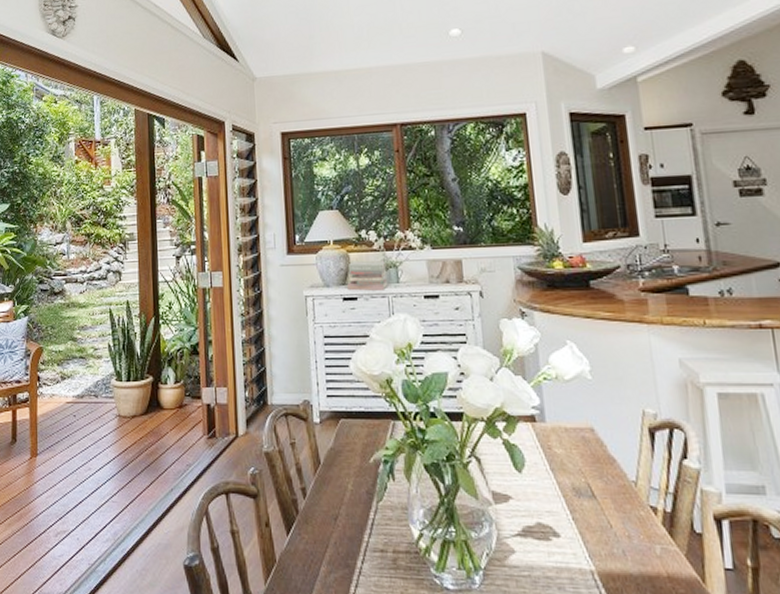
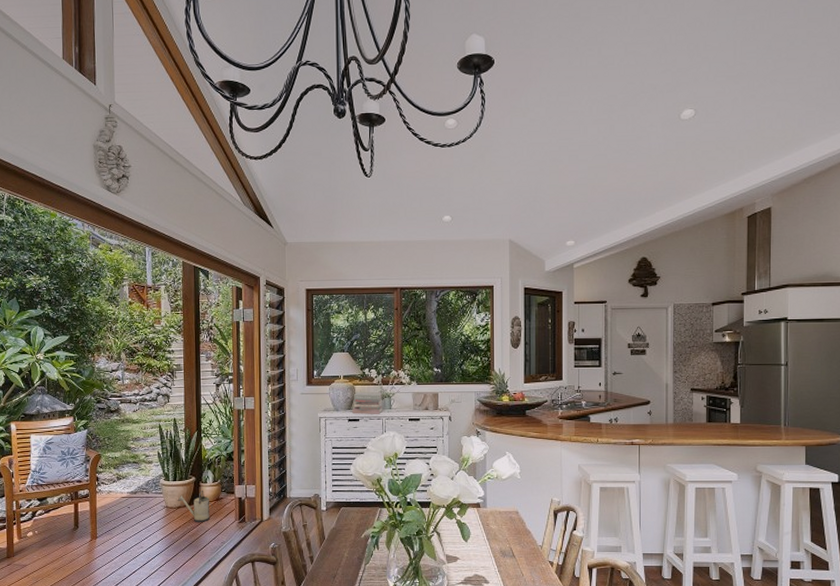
watering can: none [131,393,175,437] -> present [177,490,213,522]

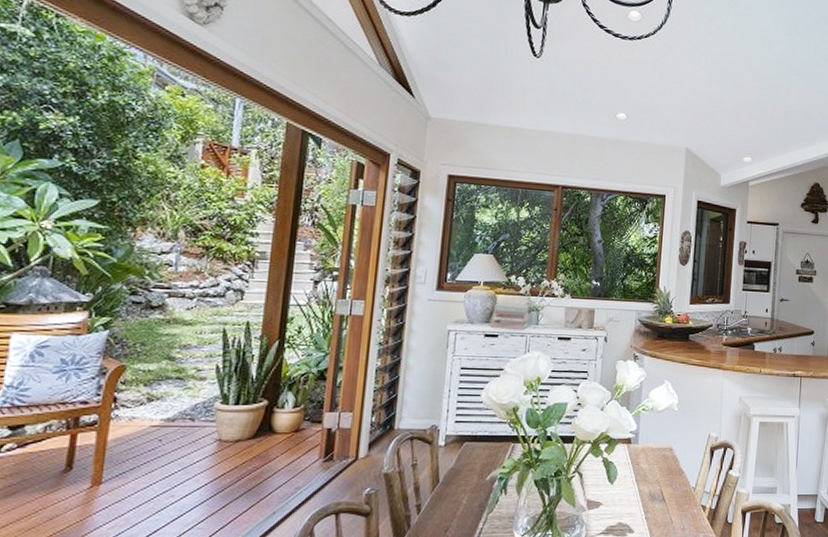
watering can: present [177,490,213,522] -> none [236,418,289,461]

